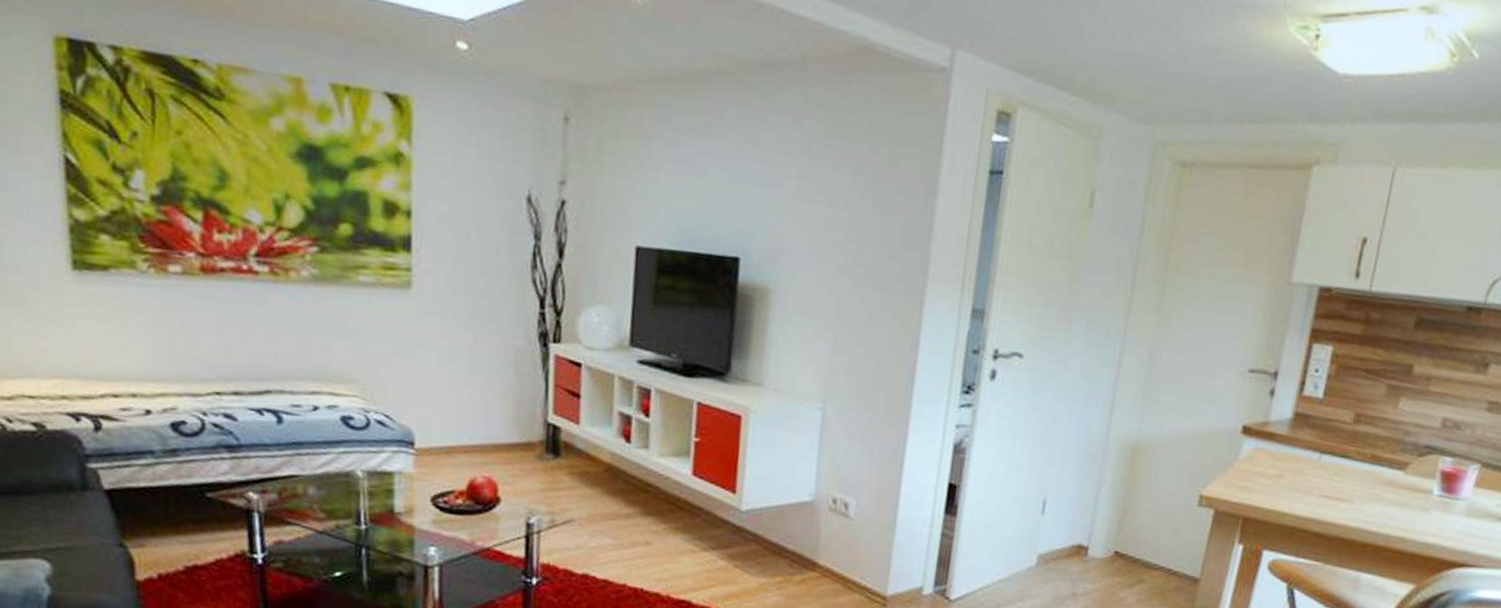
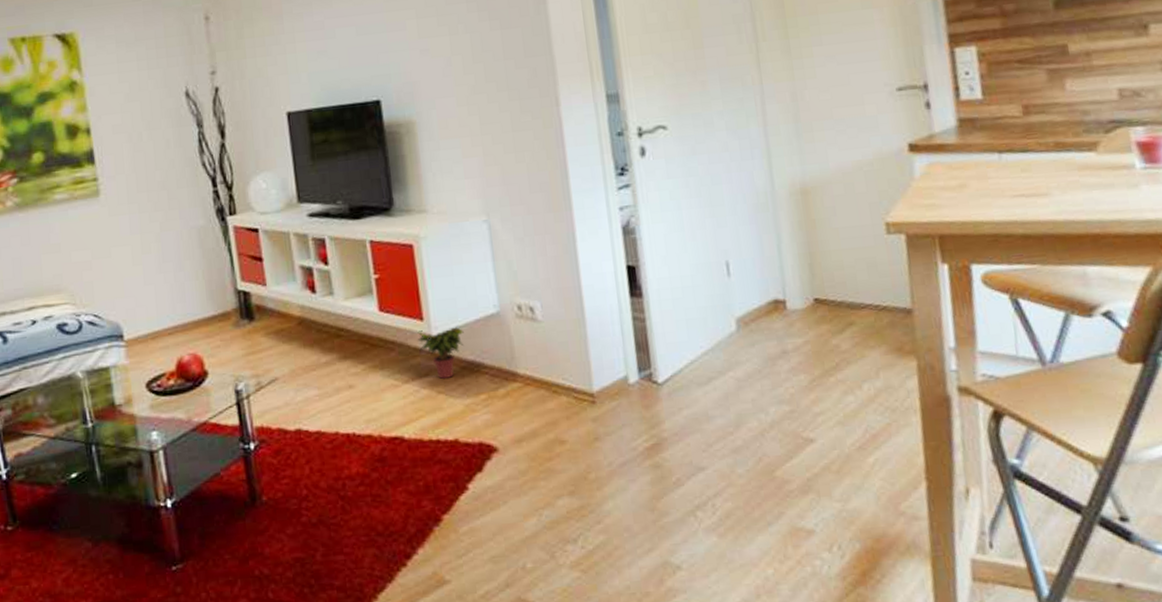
potted plant: none [726,503,774,555] -> present [417,327,464,379]

